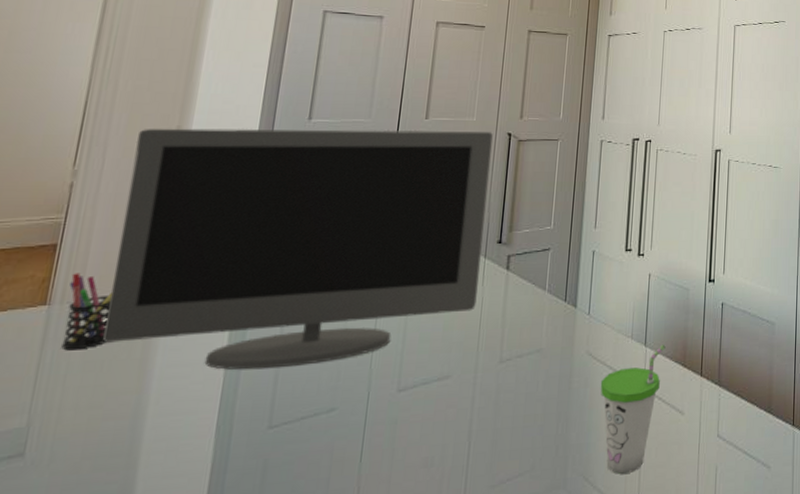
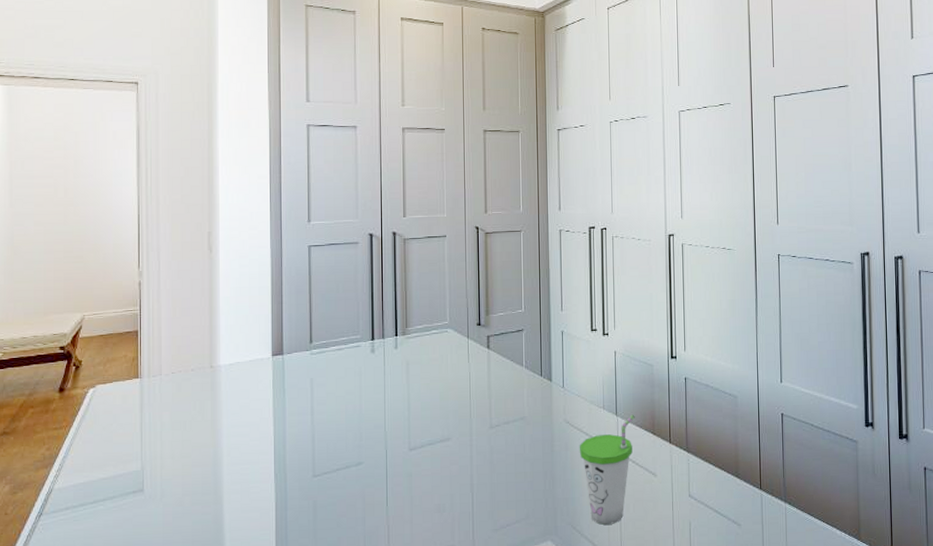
pen holder: present [61,273,113,351] -> none [152,353,185,413]
monitor: present [102,128,493,370] -> none [180,225,465,431]

